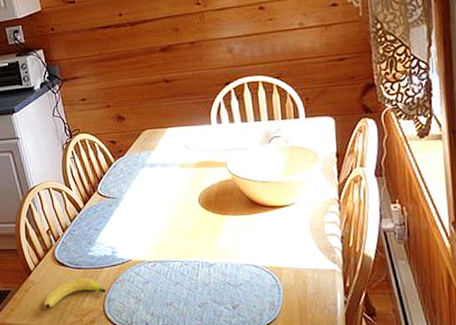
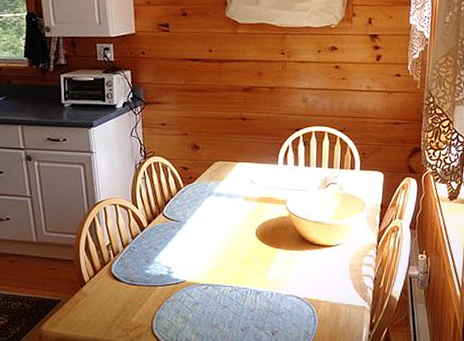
fruit: present [43,277,106,309] -> none [92,293,157,321]

